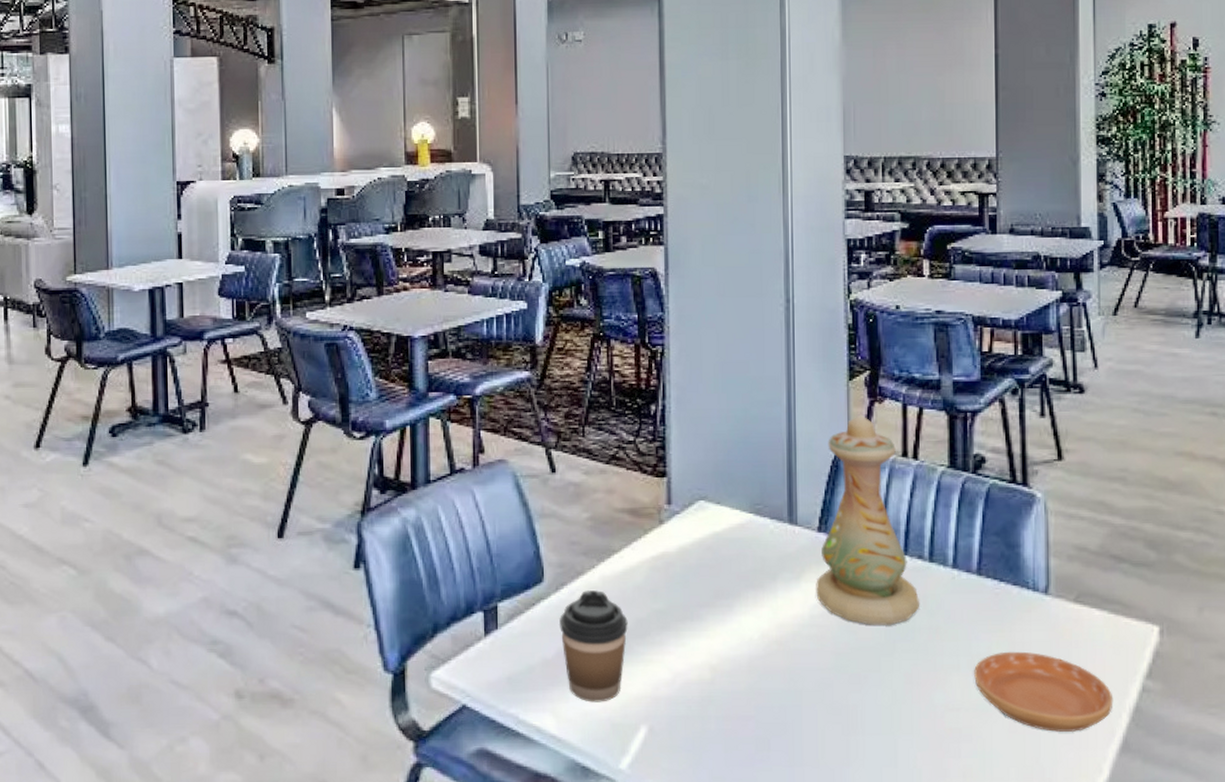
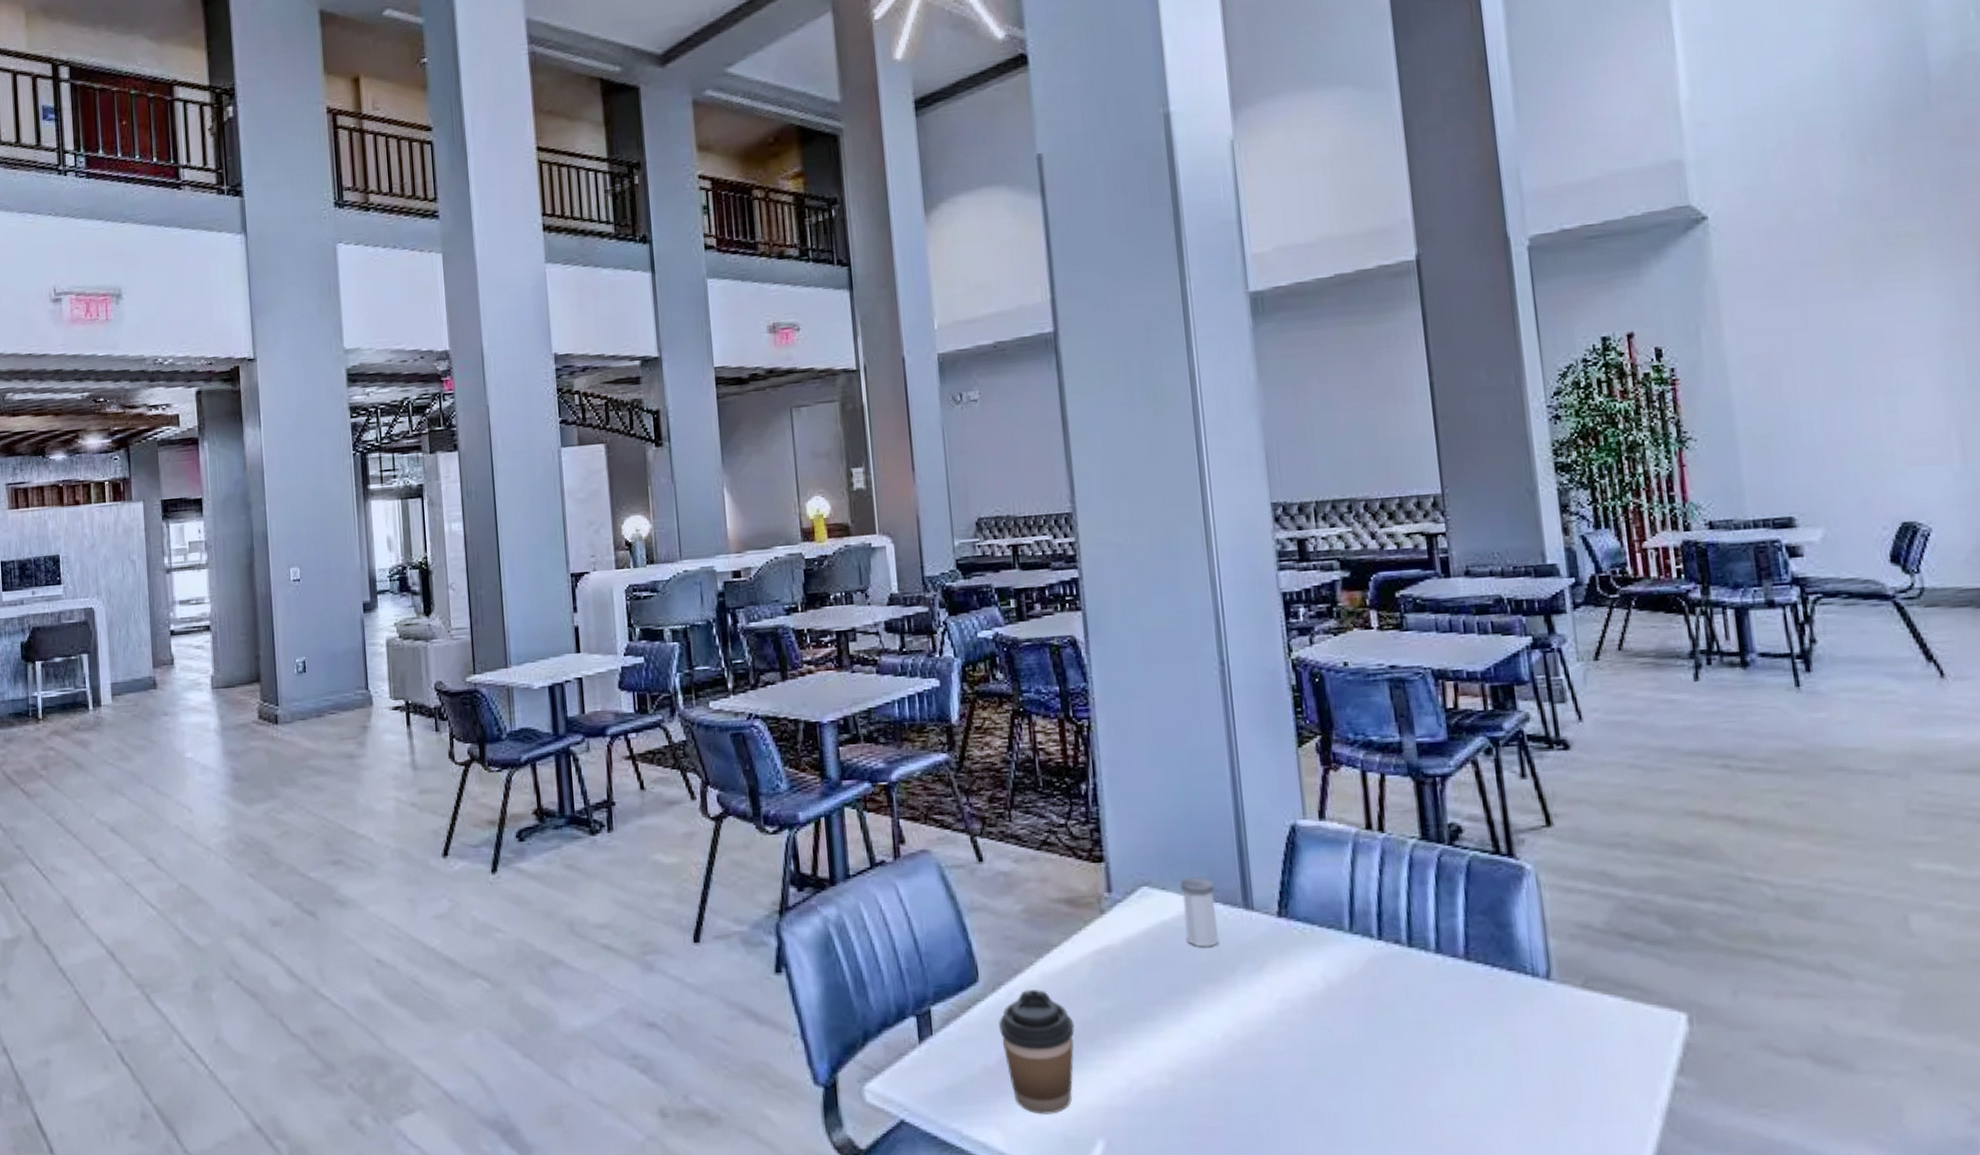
salt shaker: none [733,494,764,557] -> present [1180,877,1219,947]
vase: present [816,414,920,626] -> none [1280,784,1402,1021]
saucer: present [974,651,1113,732] -> none [1472,1046,1641,1139]

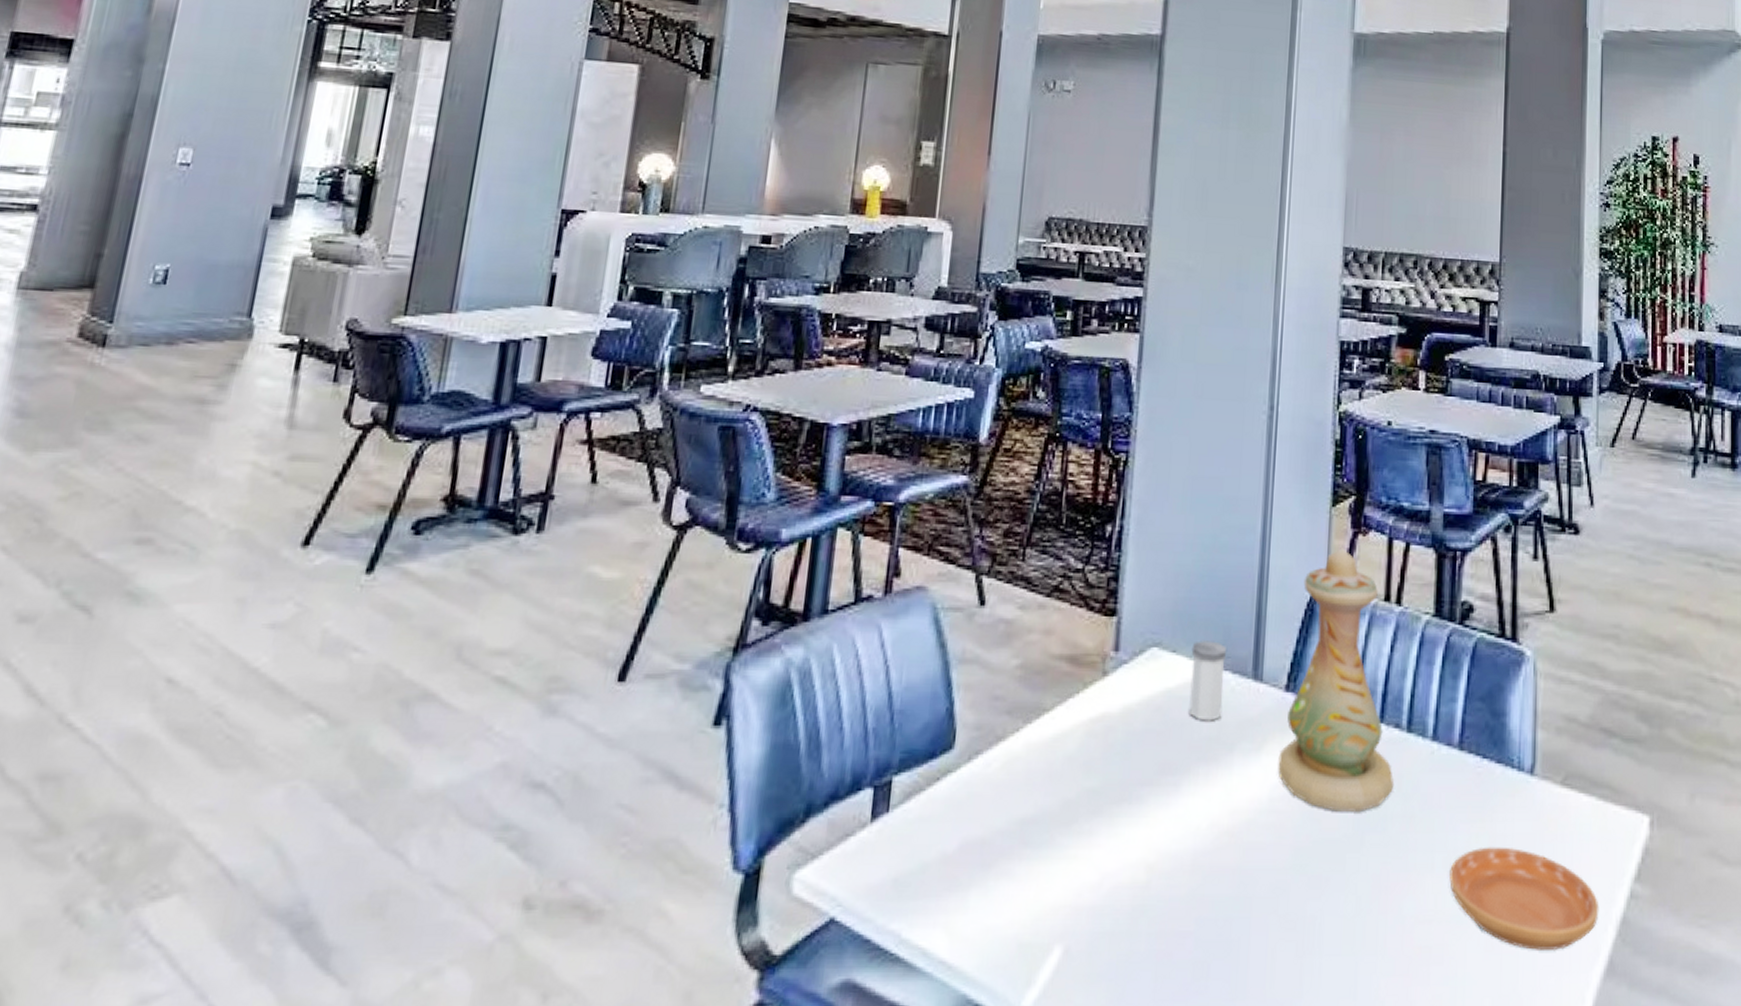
coffee cup: present [999,990,1075,1115] -> none [967,761,1053,914]
vase: none [1280,784,1402,1021] -> present [1278,548,1395,813]
saucer: none [1472,1046,1641,1139] -> present [1449,847,1599,950]

